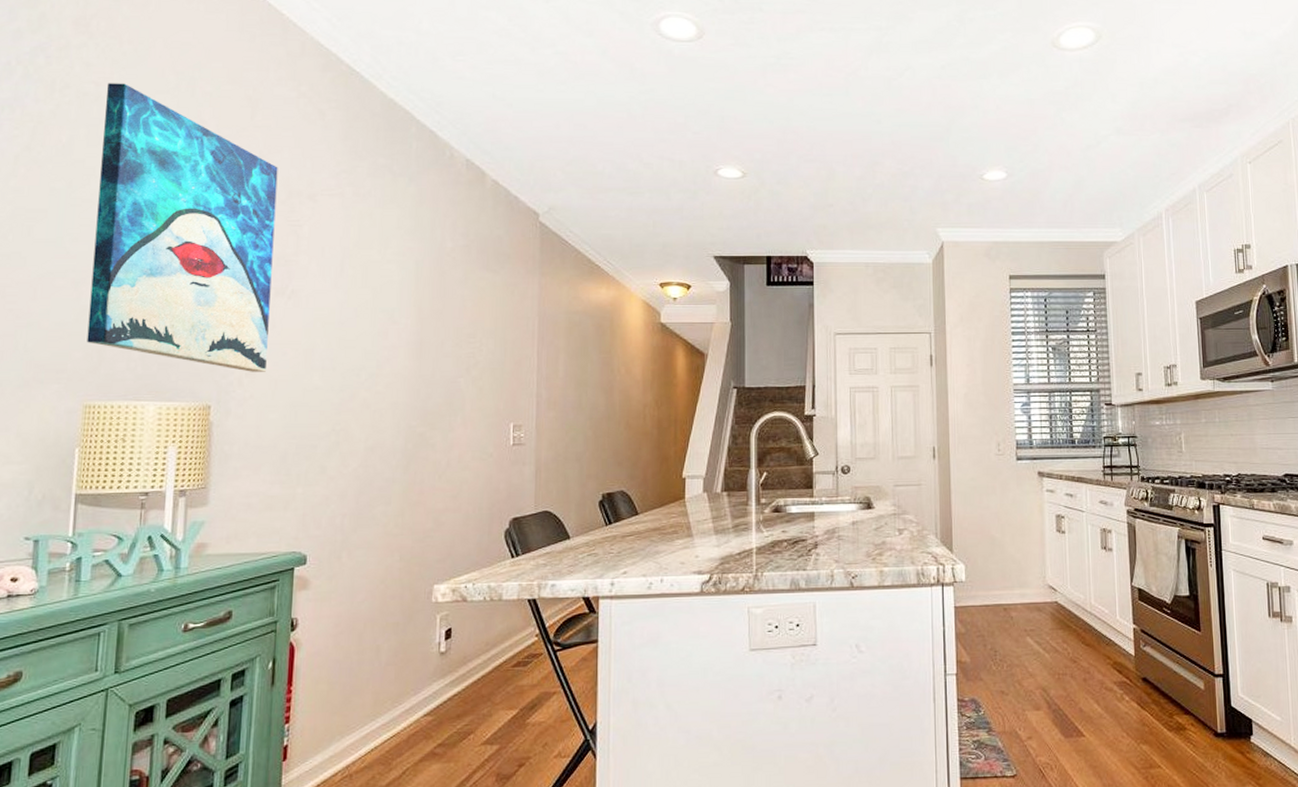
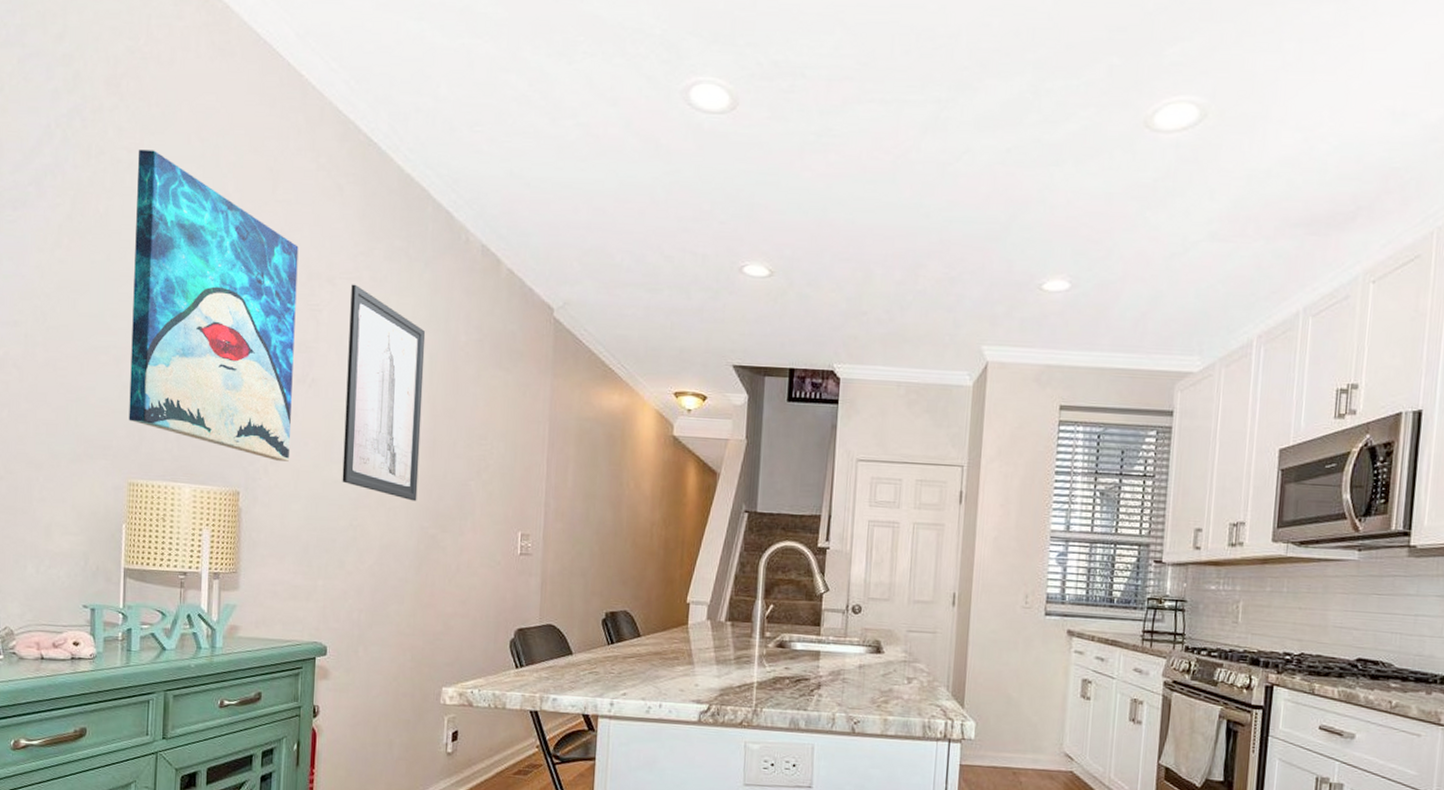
wall art: none [323,200,411,402] -> present [342,284,426,502]

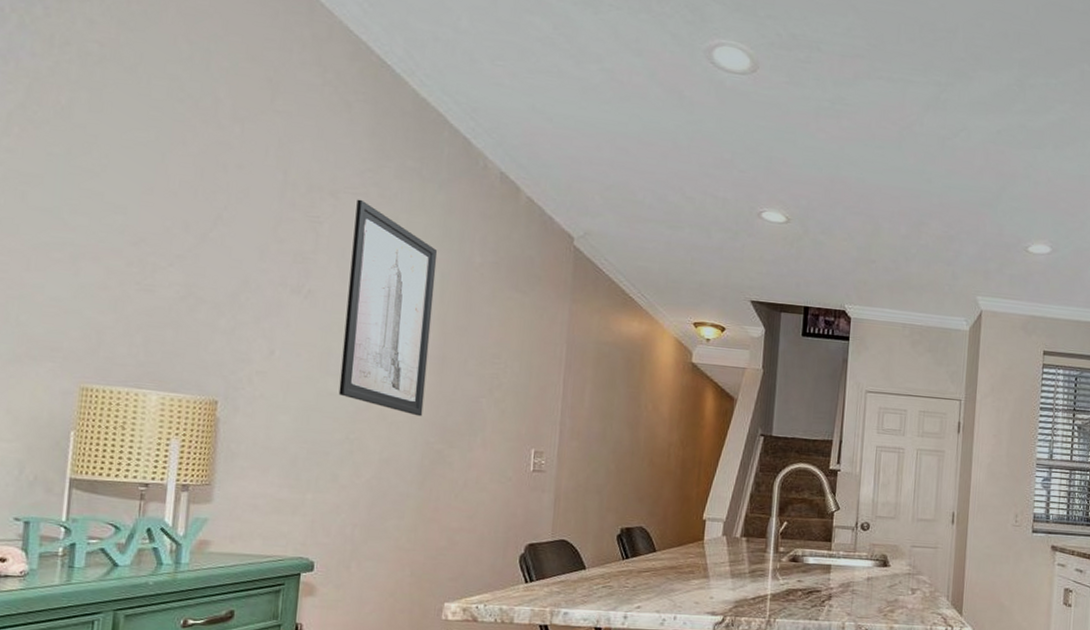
wall art: present [129,149,299,461] -> none [85,45,299,372]

